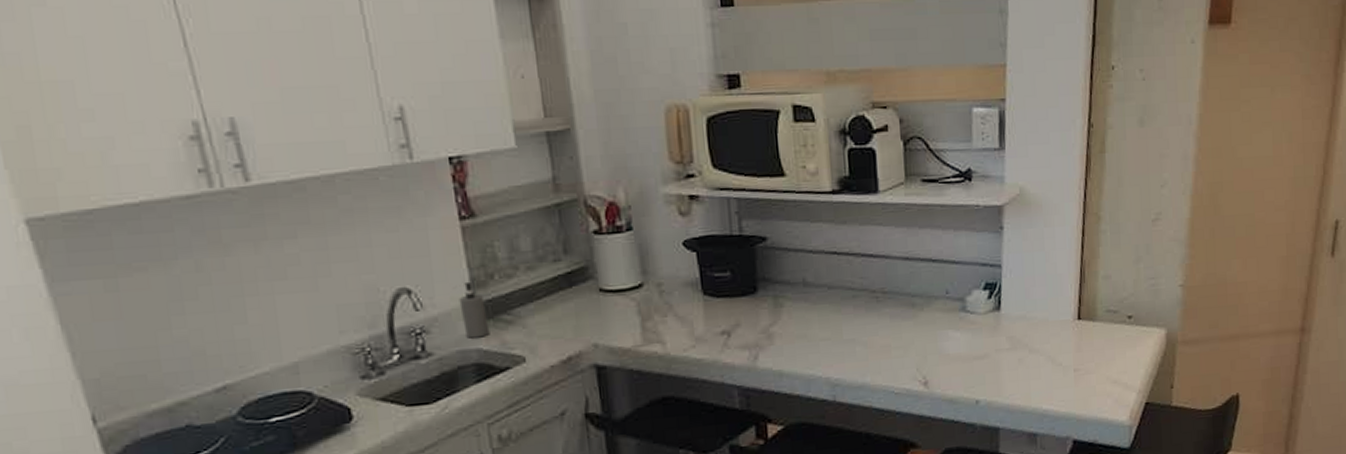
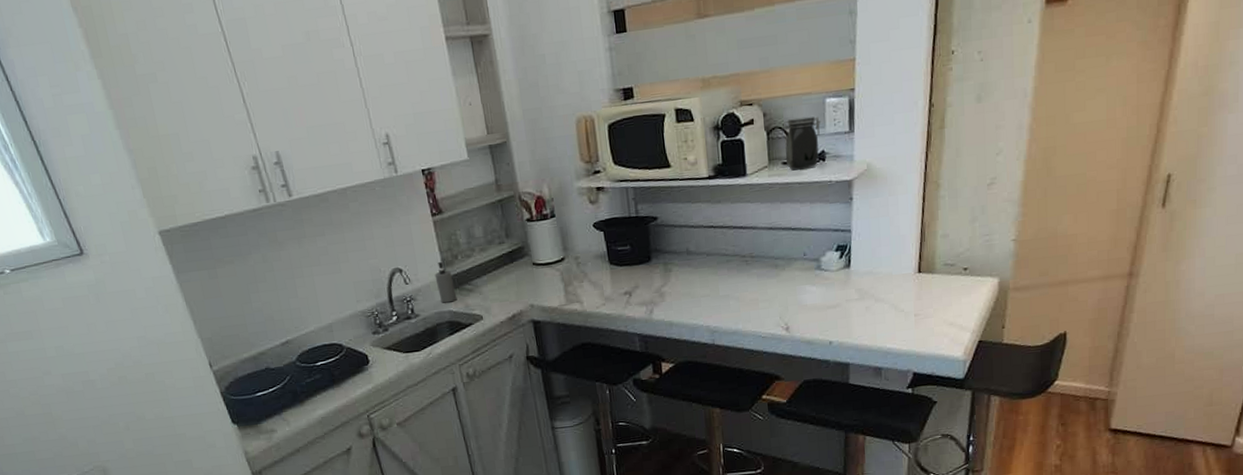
jar: none [921,126,967,190] -> present [781,116,821,171]

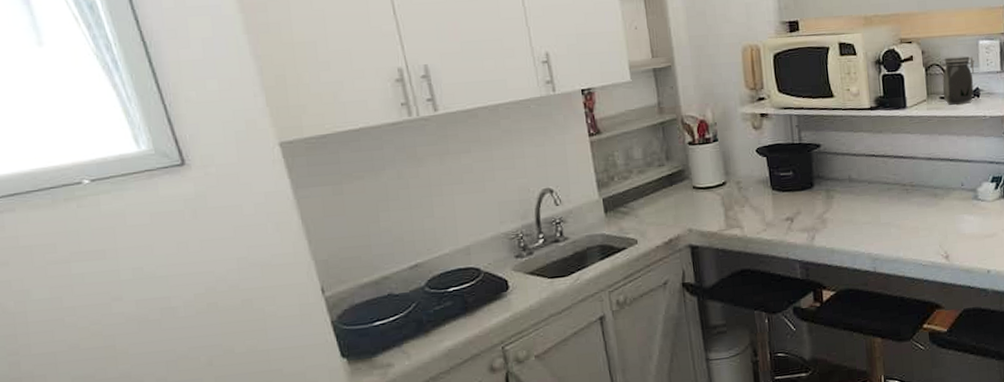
soap dispenser: present [429,261,457,303] -> none [583,182,611,226]

